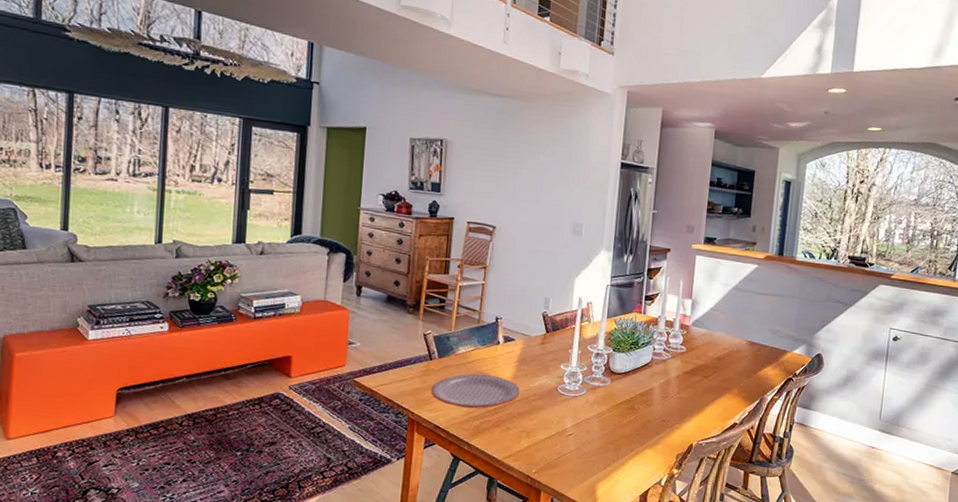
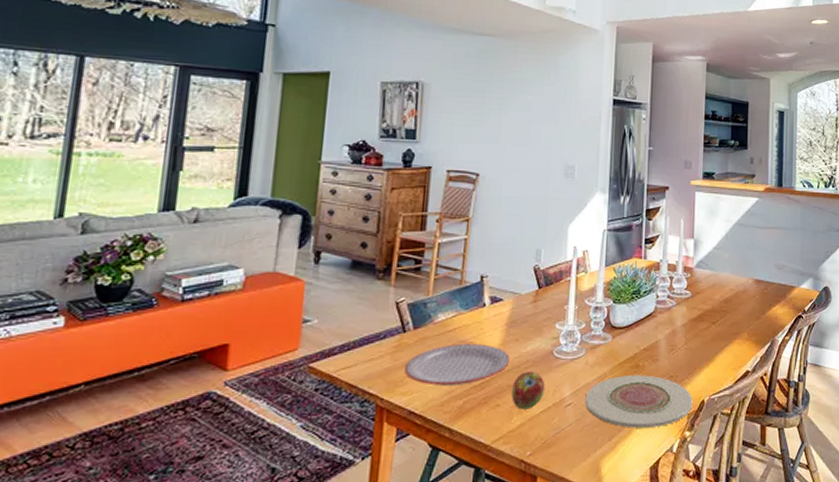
fruit: none [520,403,550,435] -> present [511,371,545,410]
plate: none [584,415,682,462] -> present [585,375,693,428]

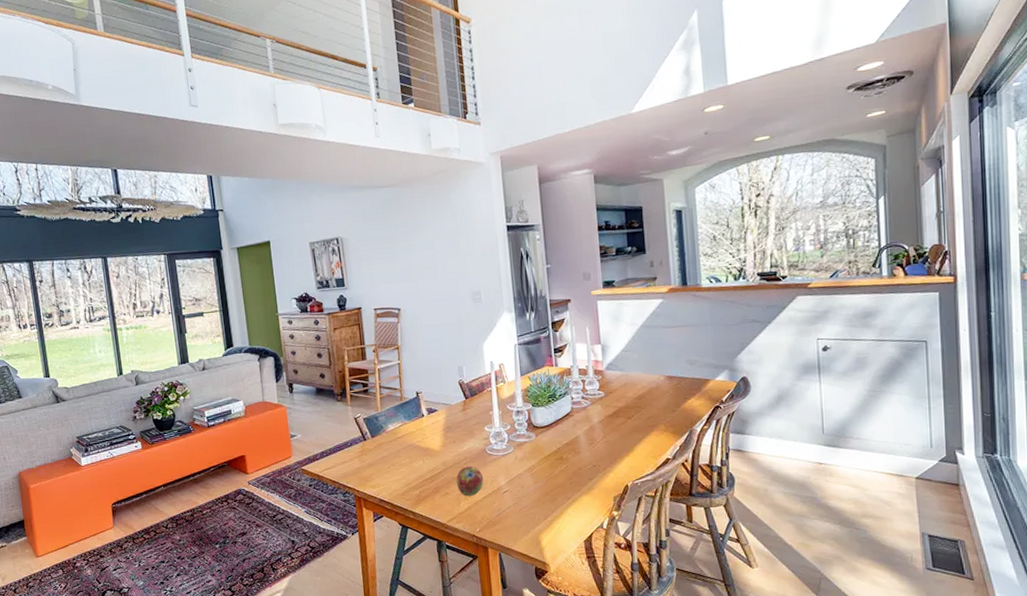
plate: present [404,344,510,386] -> none [370,446,451,480]
plate: present [585,375,693,428] -> none [519,465,617,509]

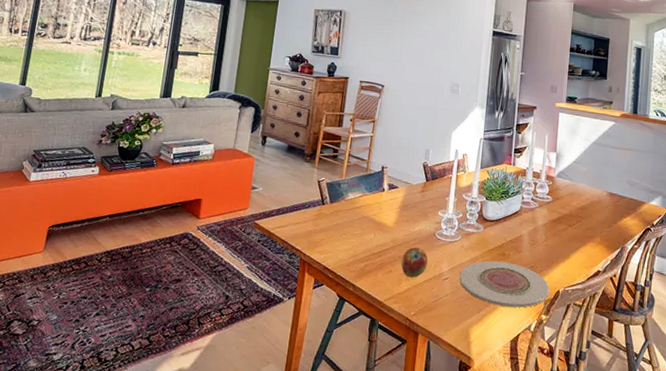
plate: none [519,465,617,509] -> present [459,260,550,308]

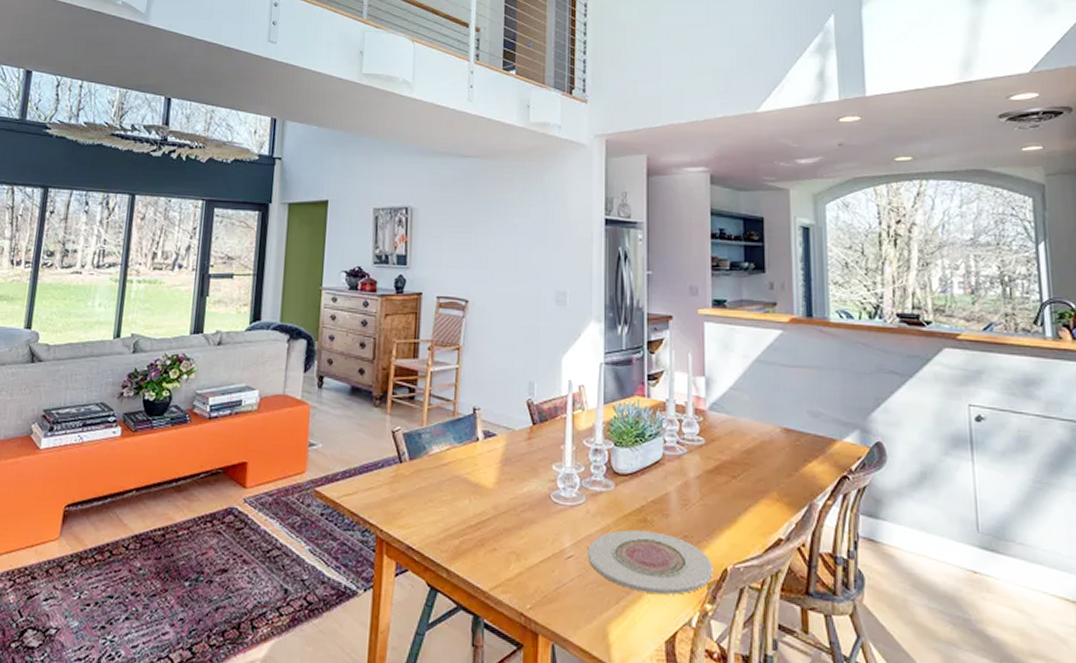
fruit: present [401,247,428,278] -> none [507,515,544,557]

